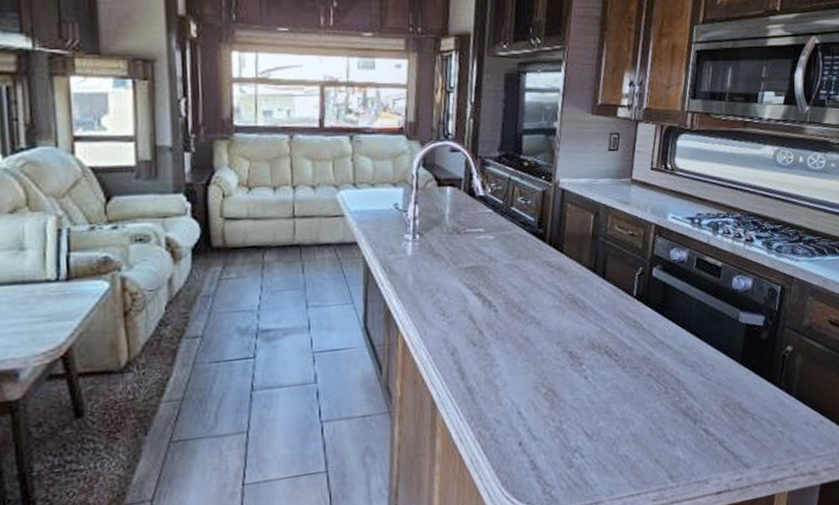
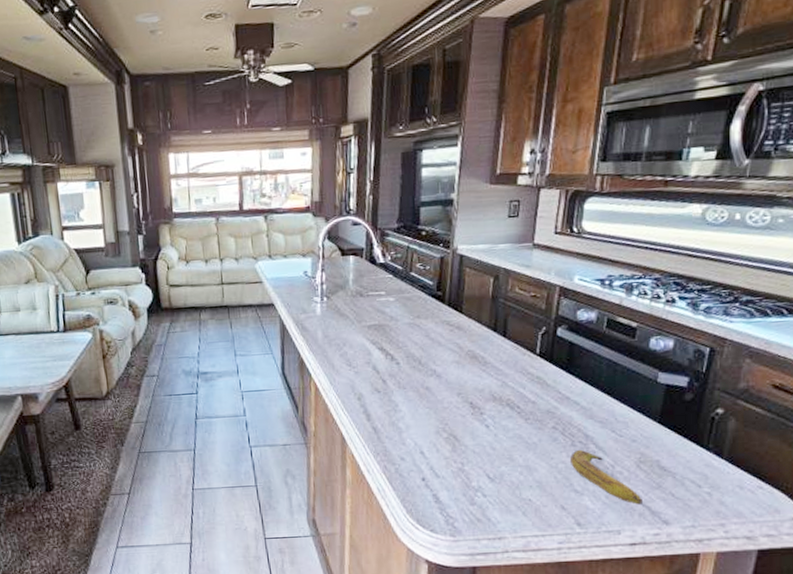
banana: none [664,396,727,451] -> present [570,449,643,505]

